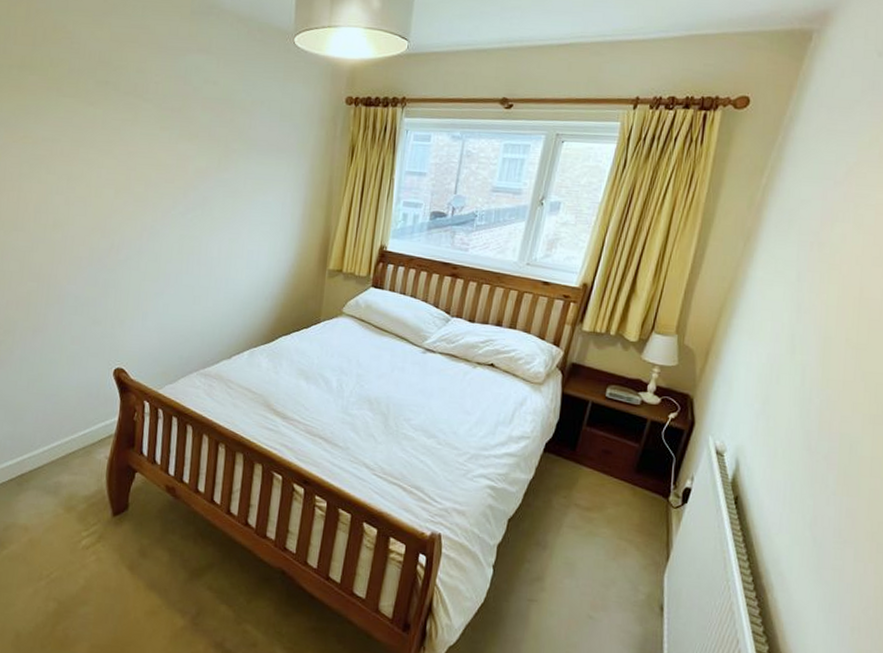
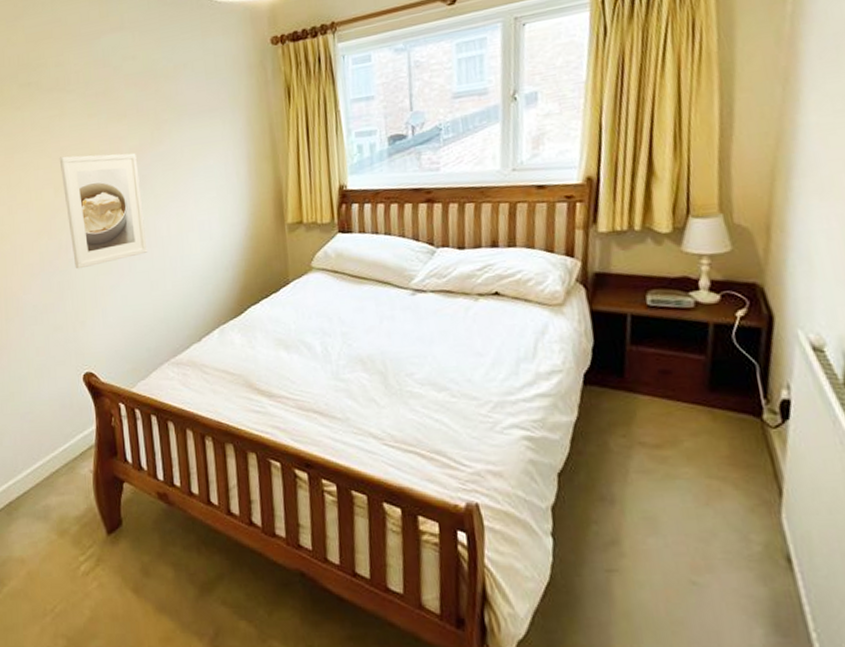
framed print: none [123,161,201,271] -> present [59,153,148,270]

